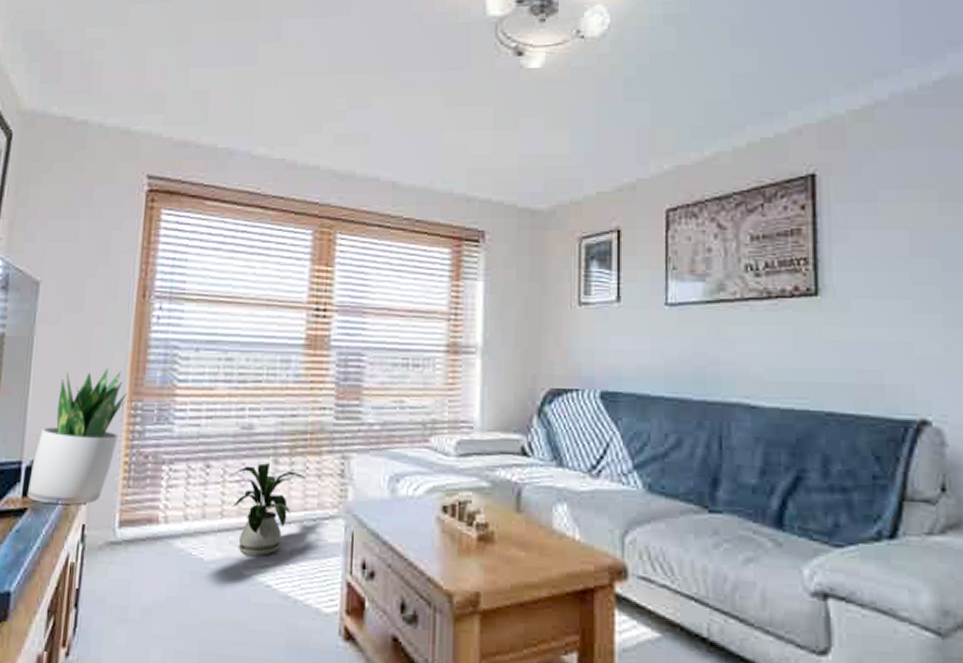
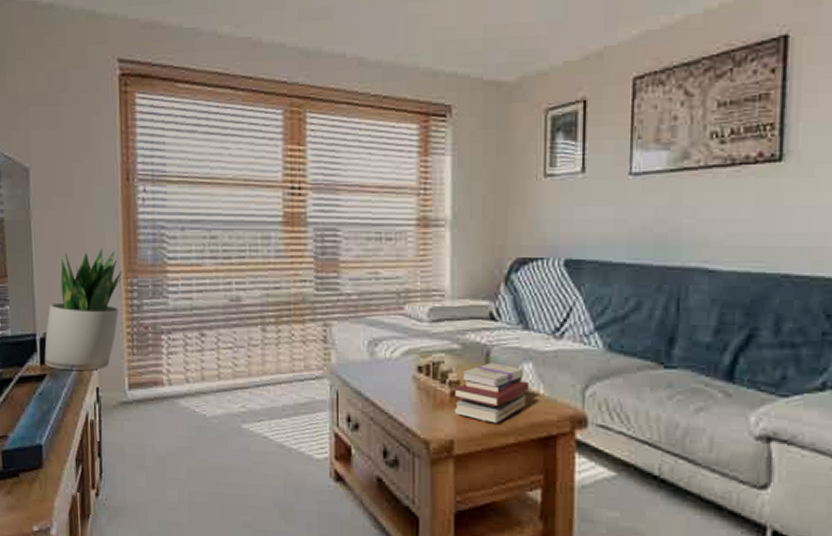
house plant: present [230,463,306,557] -> none [223,331,292,413]
books: none [481,503,563,574] -> present [454,363,528,424]

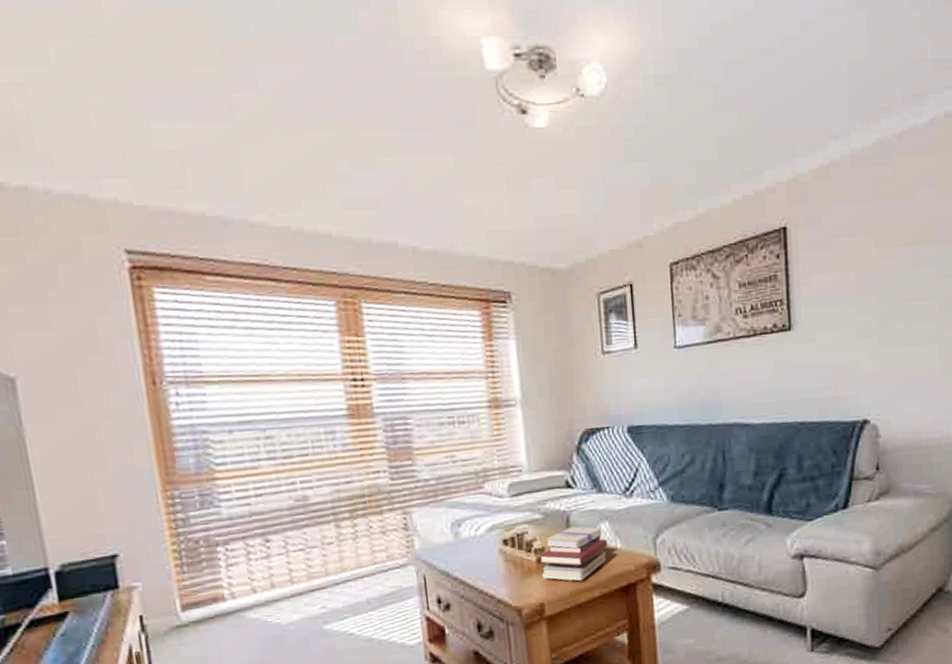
planter: present [44,249,123,372] -> none [61,462,160,604]

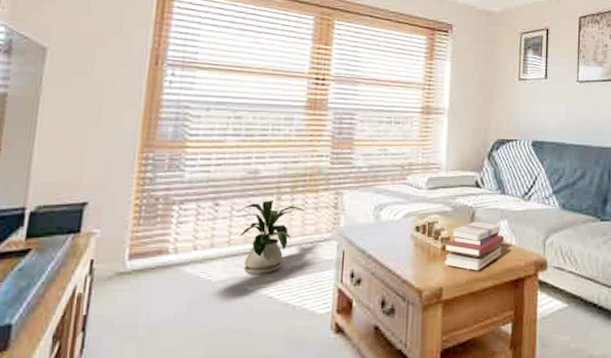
house plant: none [292,529,371,613] -> present [237,200,305,275]

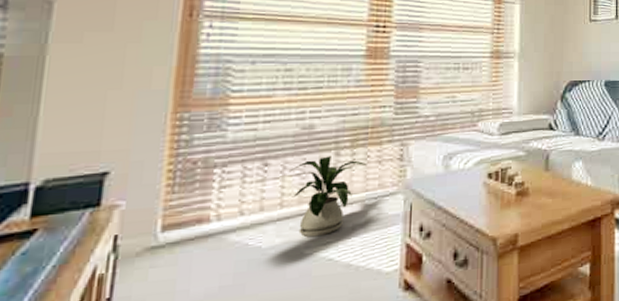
books: present [444,221,504,271] -> none [519,164,579,215]

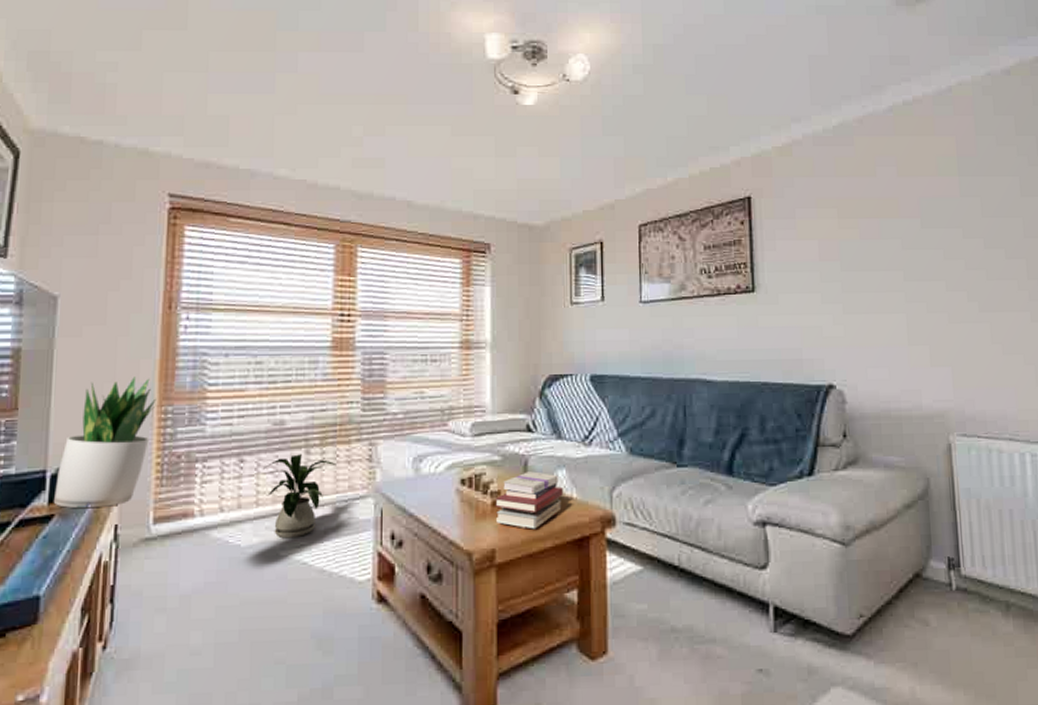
planter: none [36,84,171,222] -> present [53,377,157,509]
books: none [519,164,579,215] -> present [495,471,563,530]

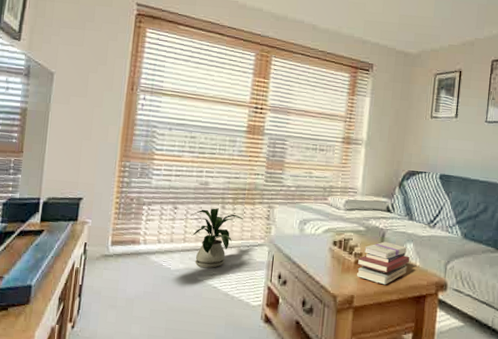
planter: present [53,377,157,509] -> none [44,138,119,230]

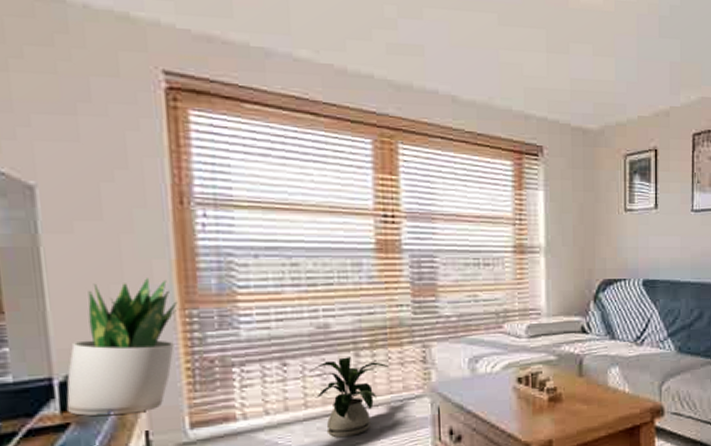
planter: none [44,138,119,230] -> present [66,278,178,417]
books: present [357,241,409,285] -> none [551,369,616,422]

